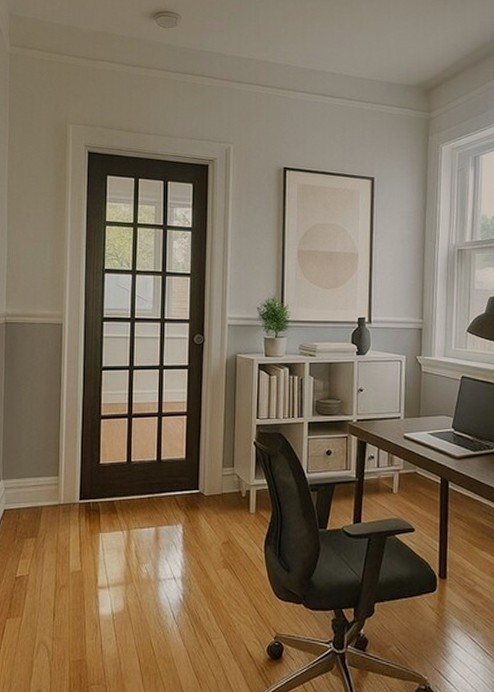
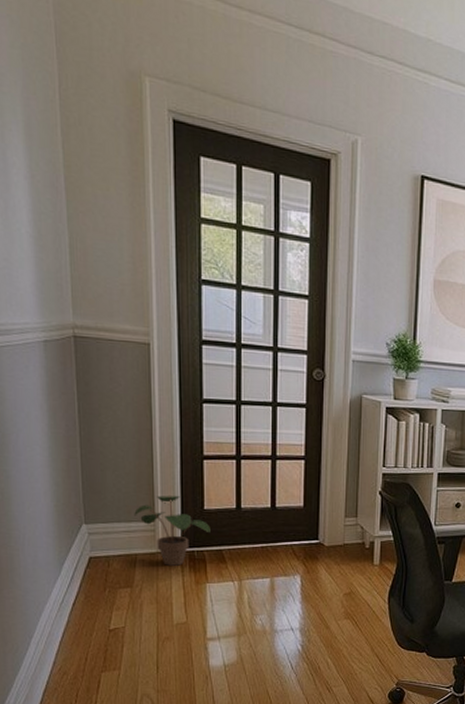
potted plant: none [42,451,105,517] -> present [134,494,211,566]

